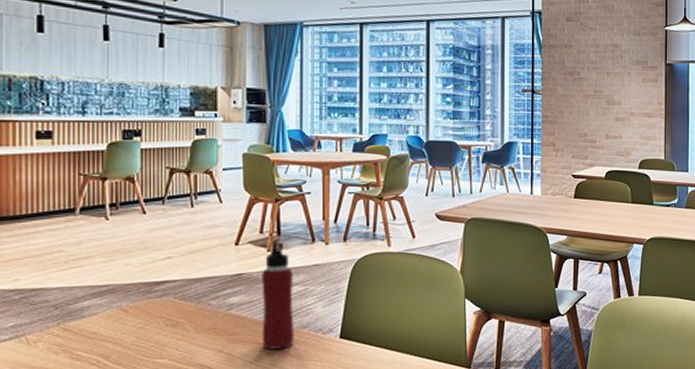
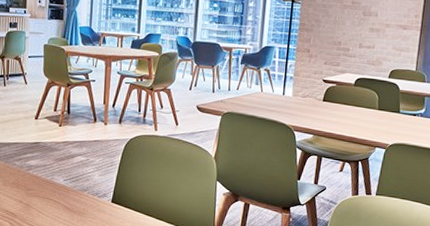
water bottle: present [262,241,294,349] -> none [52,118,78,205]

